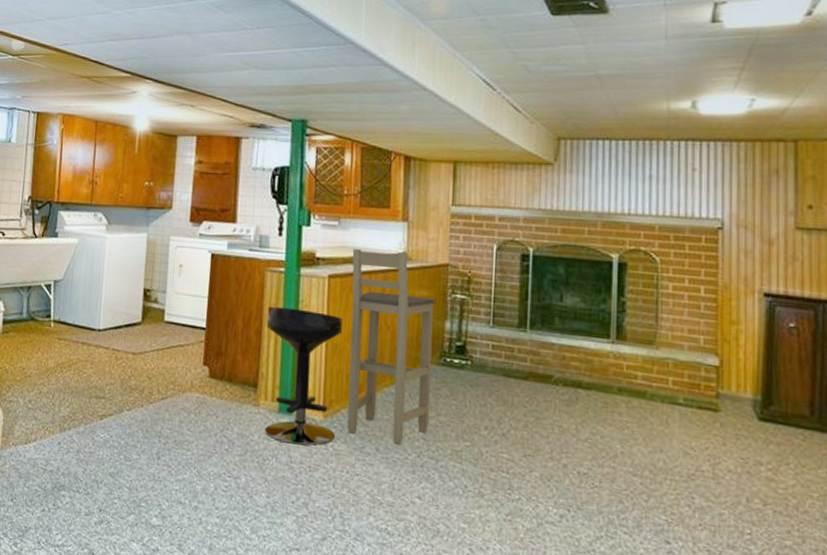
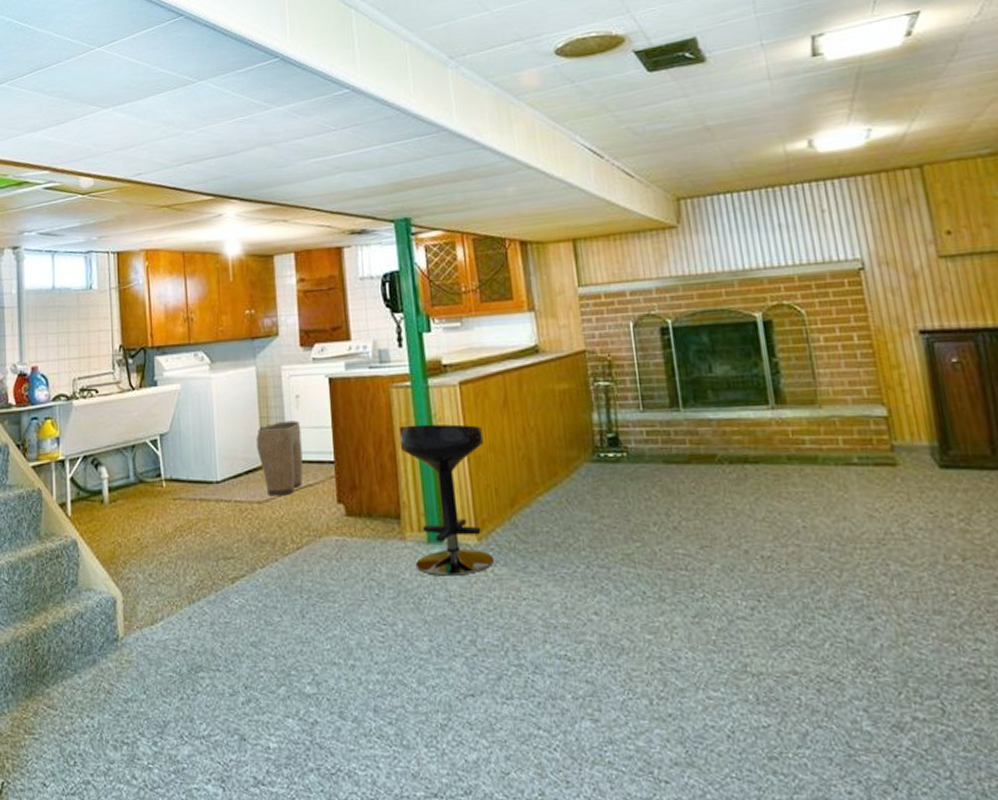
laundry basket: none [138,285,180,351] -> present [256,420,303,495]
bar stool: present [347,249,435,445] -> none [480,345,593,558]

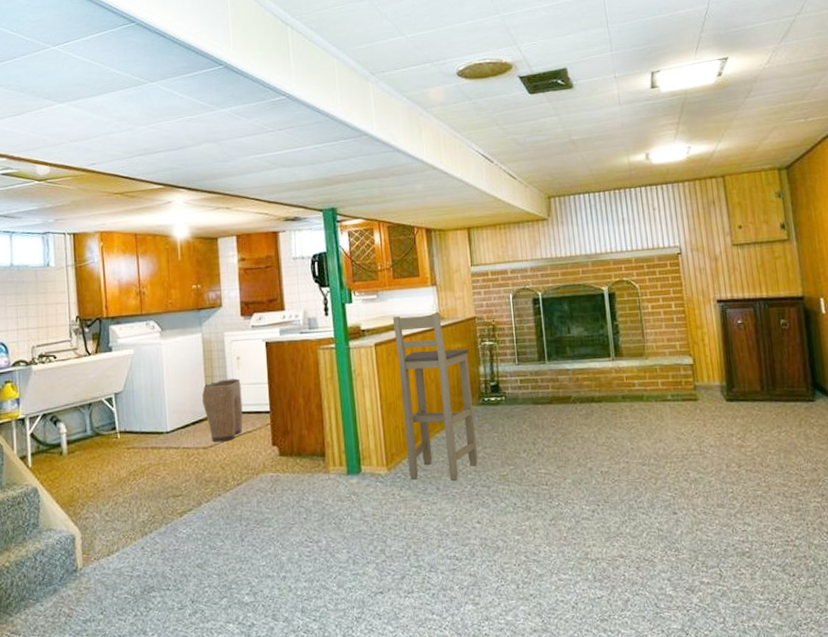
bar stool: present [399,424,495,576] -> none [324,378,401,501]
bar stool: none [480,345,593,558] -> present [392,313,478,481]

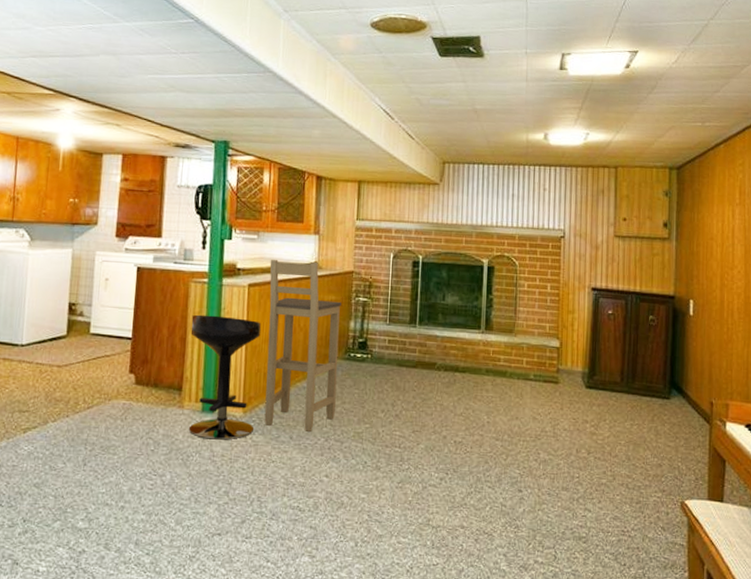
laundry basket: present [202,378,243,441] -> none [63,299,106,362]
bar stool: none [324,378,401,501] -> present [189,314,262,440]

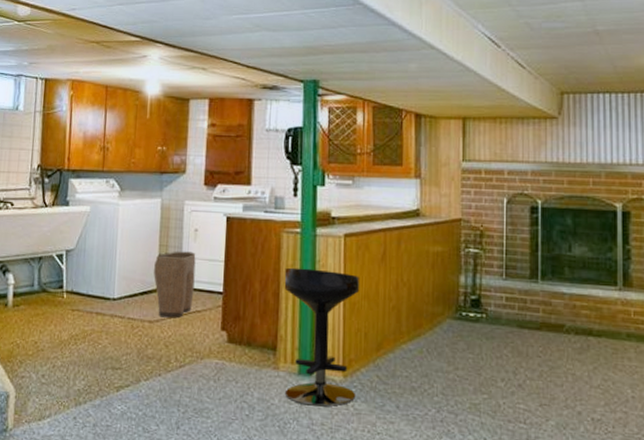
laundry basket: none [63,299,106,362] -> present [154,251,196,317]
bar stool: present [264,260,342,432] -> none [367,207,449,401]

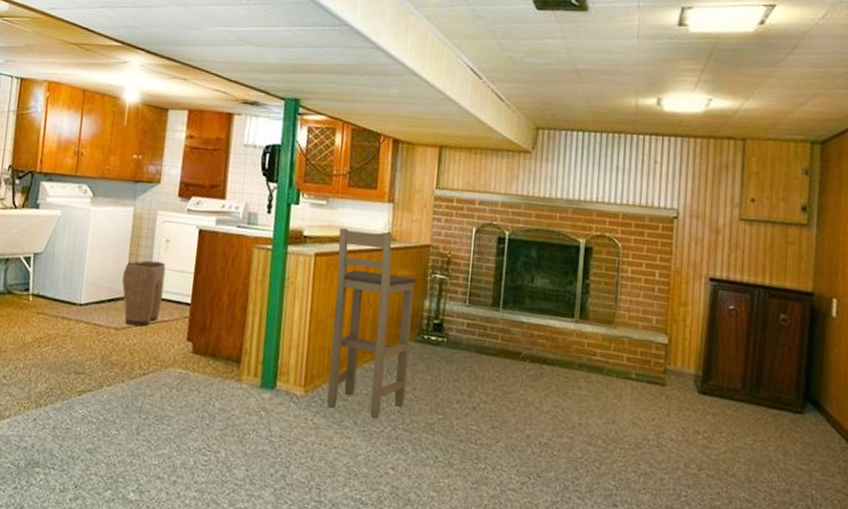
bar stool: present [284,267,360,407] -> none [247,283,328,420]
bar stool: none [367,207,449,401] -> present [327,228,416,418]

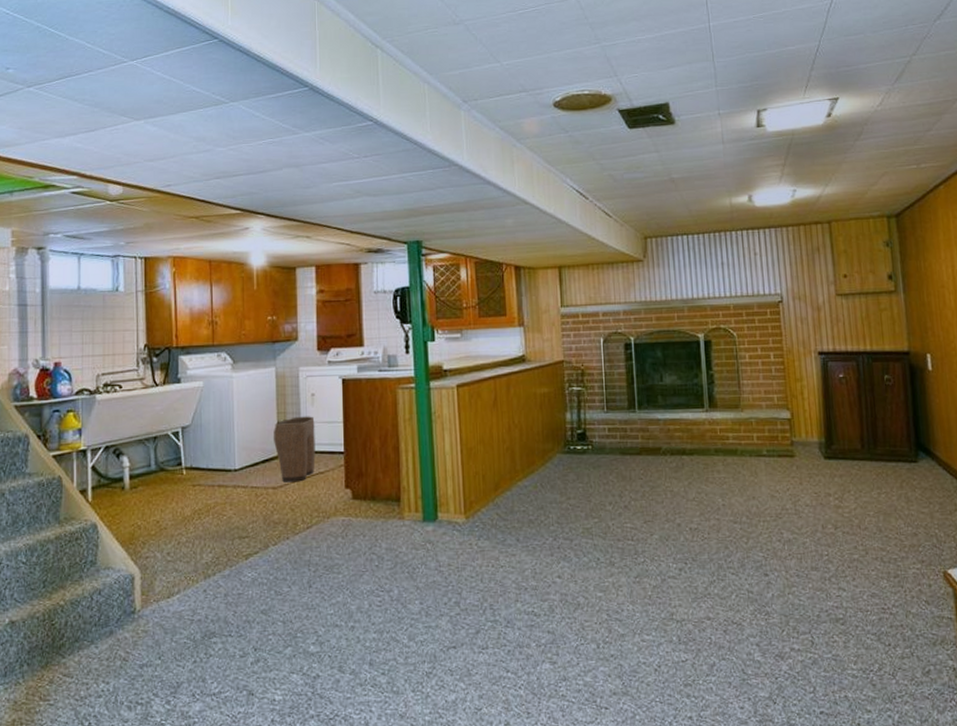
bar stool: present [327,228,416,418] -> none [476,356,561,532]

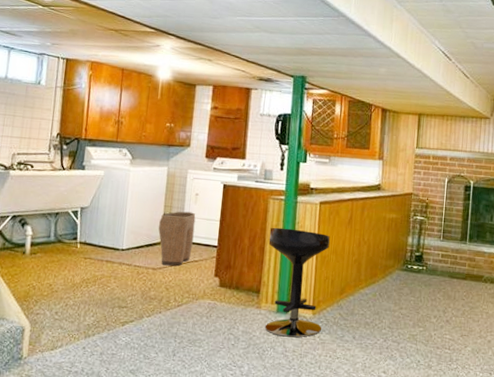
bar stool: none [402,420,479,549] -> present [265,227,331,338]

